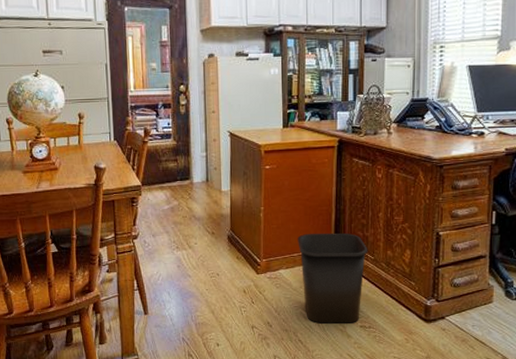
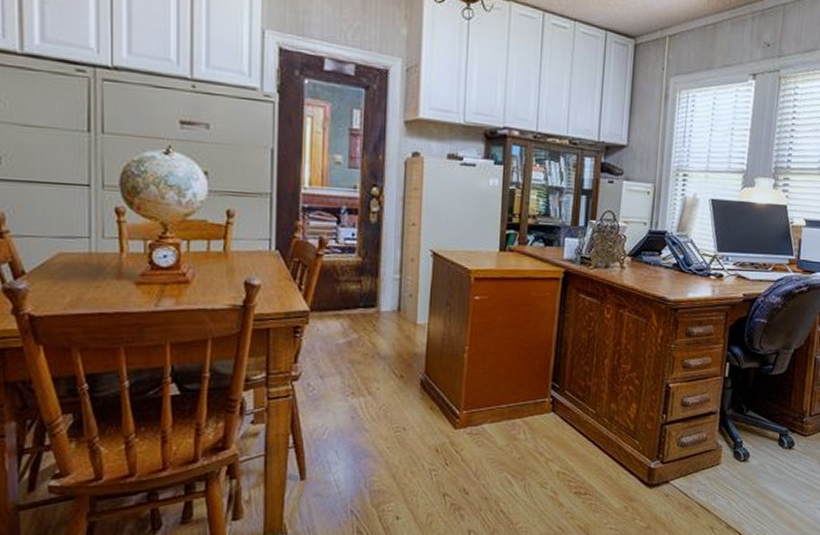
waste bin: present [298,232,368,324] -> none [507,380,590,490]

